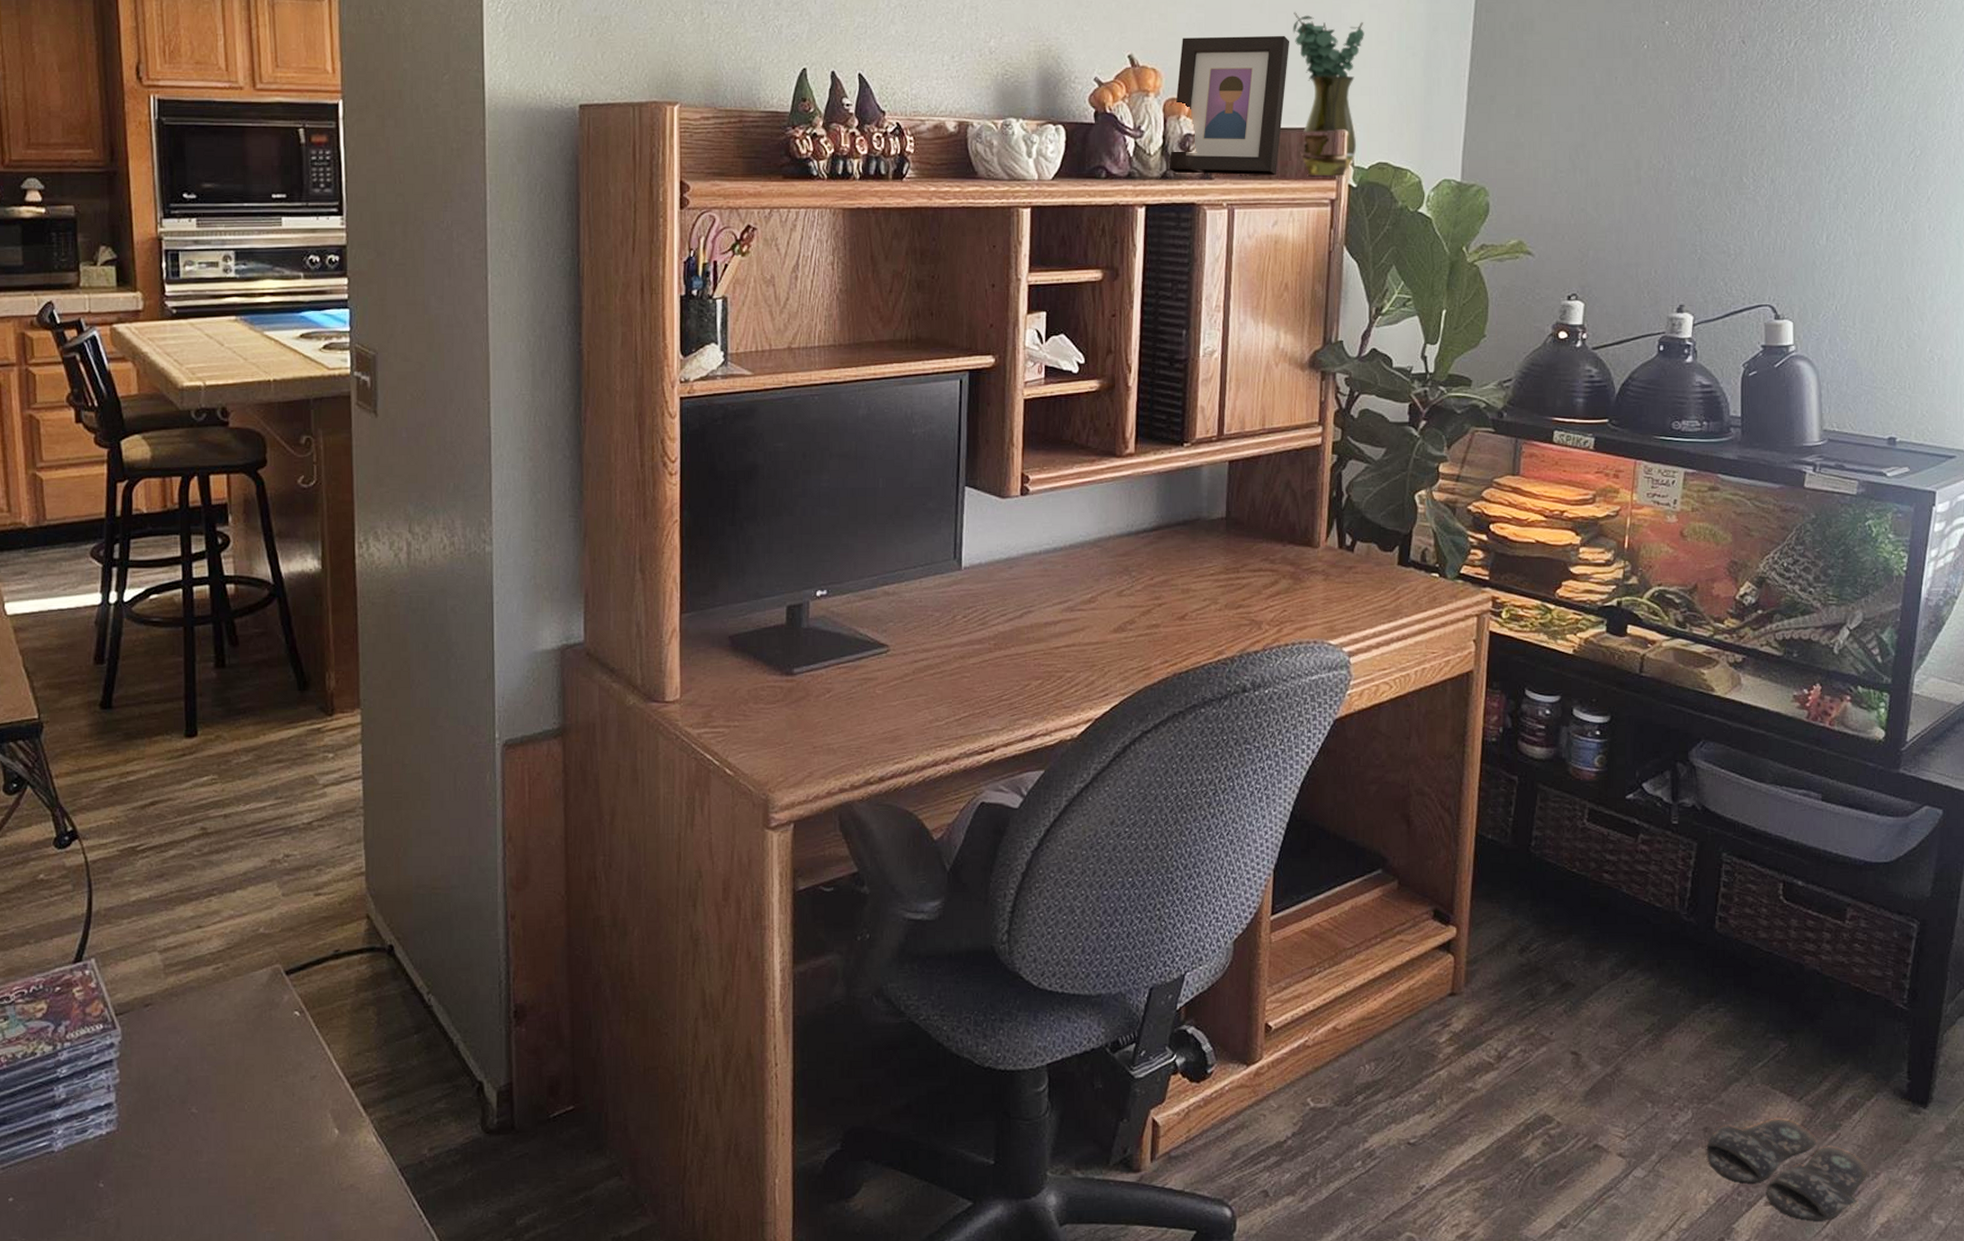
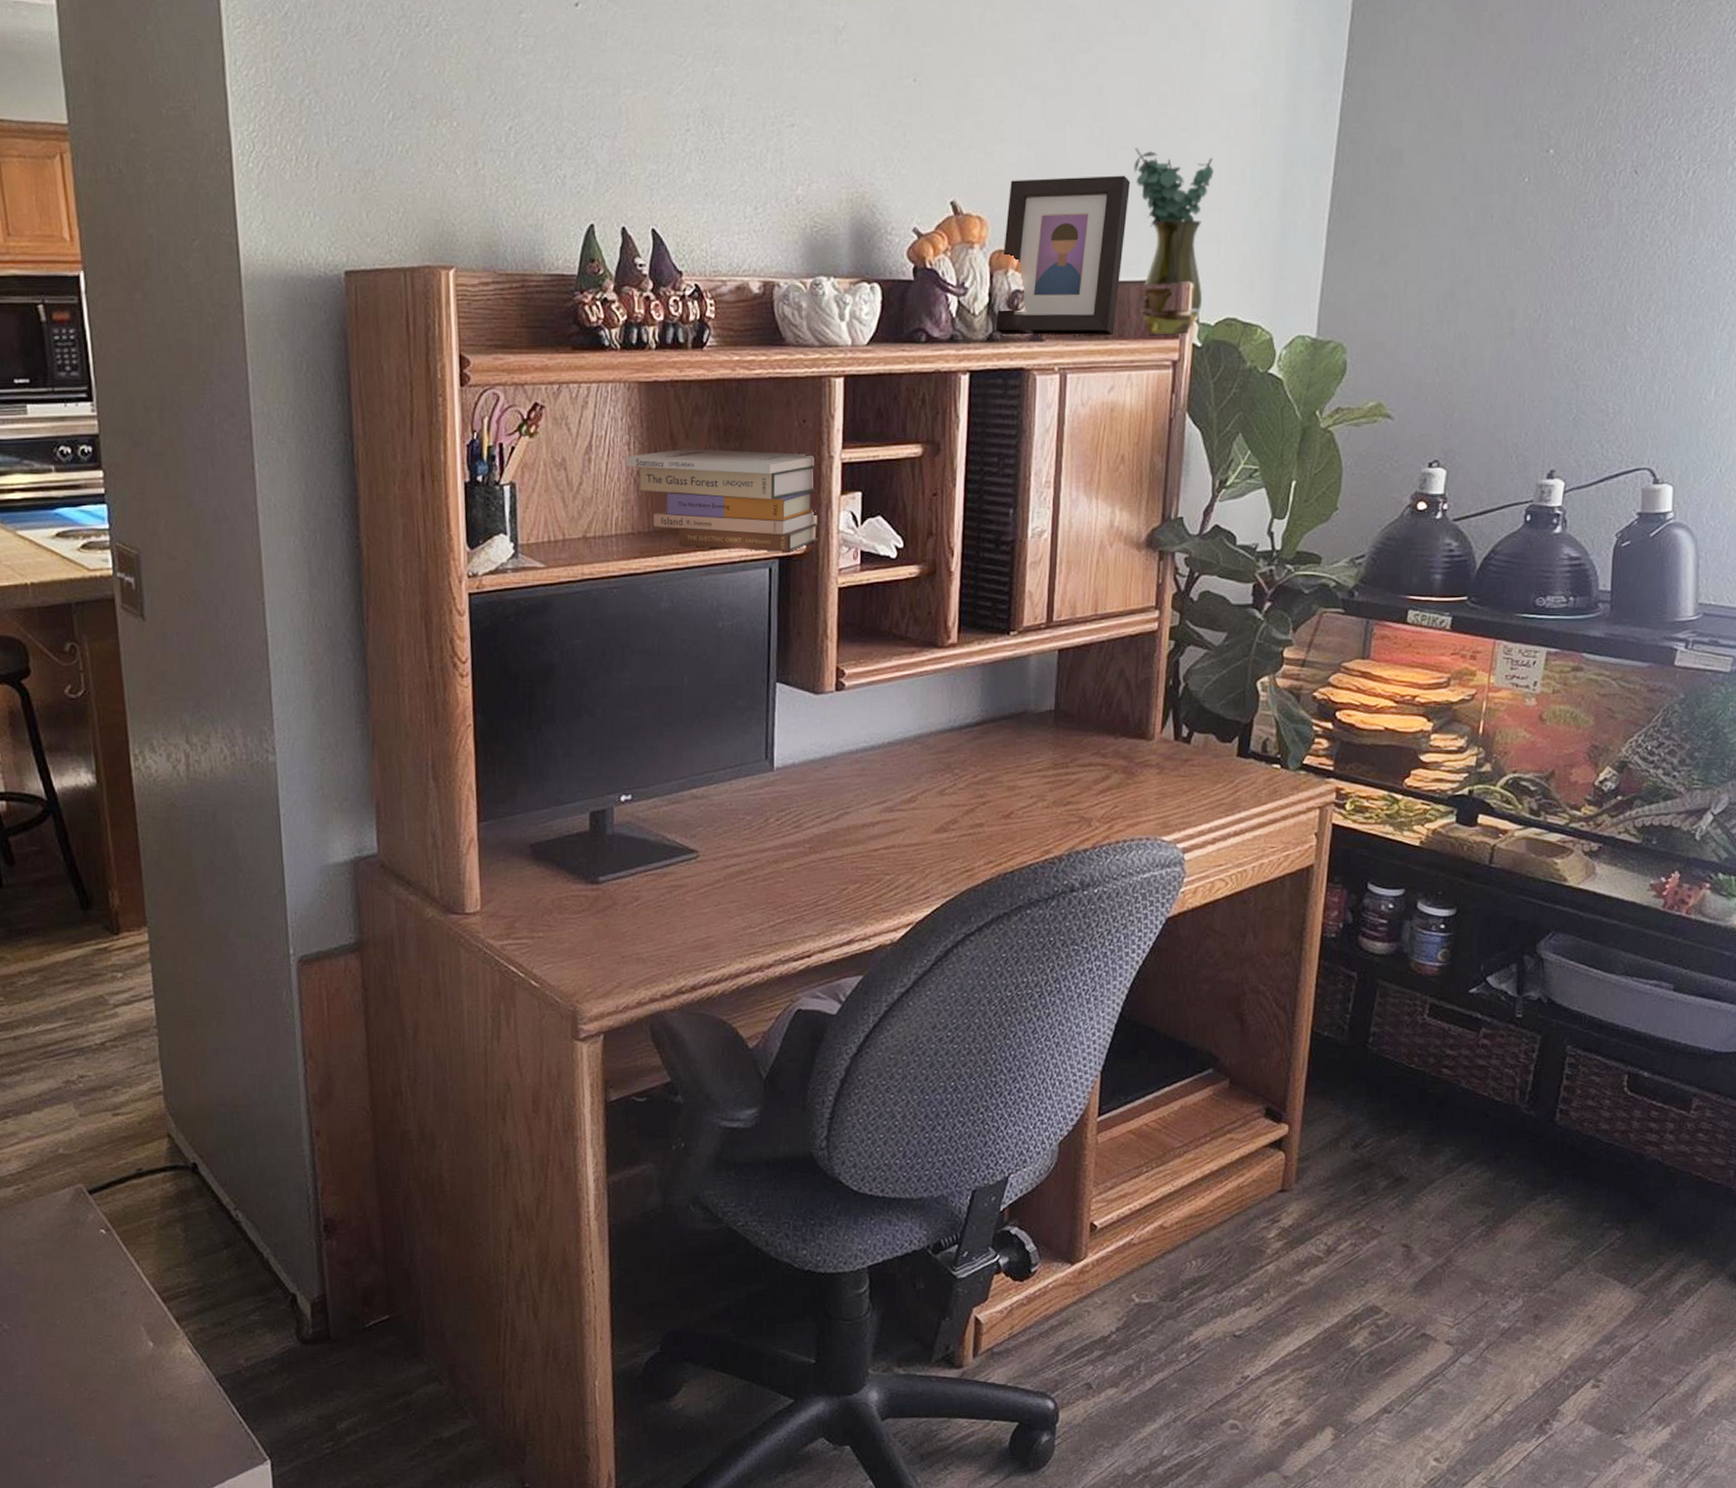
books: none [829,268,1007,366] -> present [625,448,819,553]
slippers: present [1706,1120,1867,1221] -> none [1535,1306,1697,1402]

